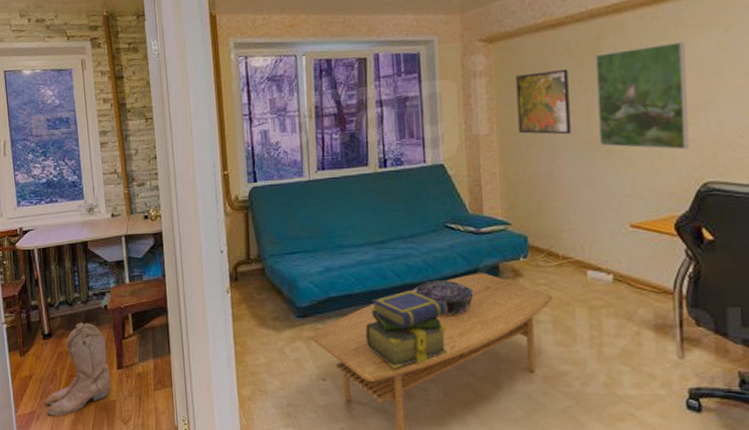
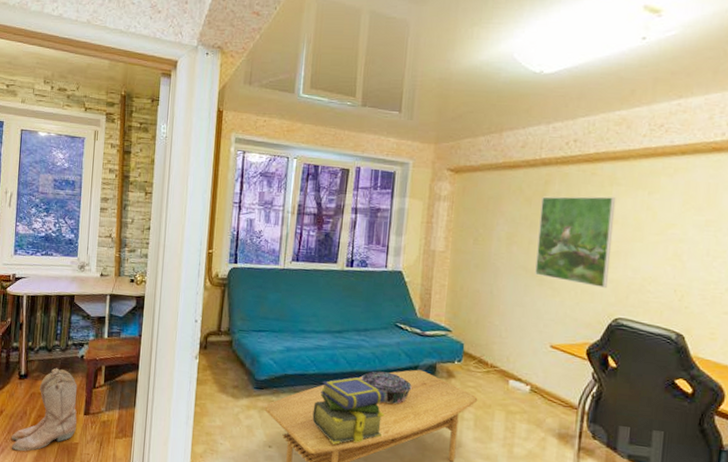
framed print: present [515,68,571,135] -> none [469,204,518,261]

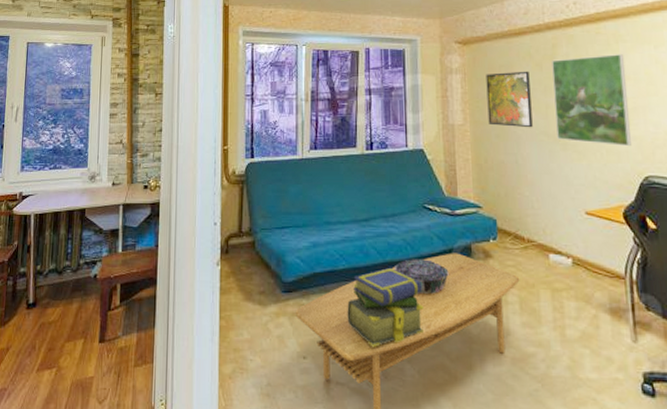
boots: present [11,368,78,452] -> none [19,291,92,394]
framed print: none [469,204,518,261] -> present [486,71,533,128]

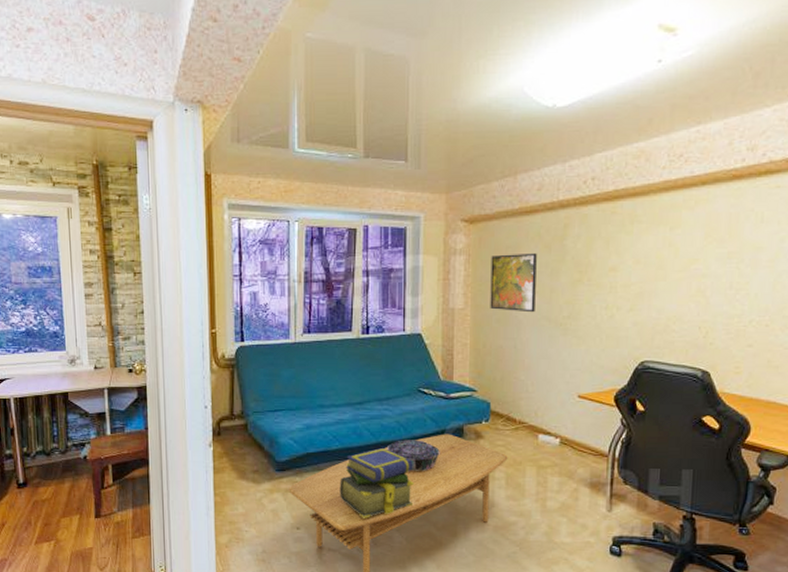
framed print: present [552,54,631,147] -> none [559,236,638,332]

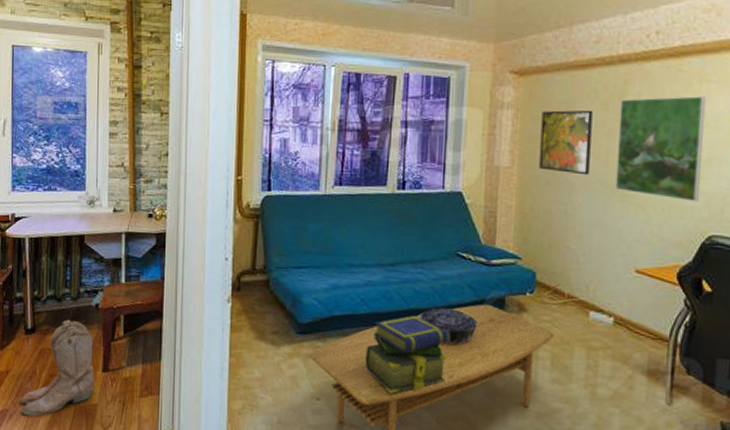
boots: none [18,472,89,563] -> present [20,319,95,417]
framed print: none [559,236,638,332] -> present [615,96,707,203]

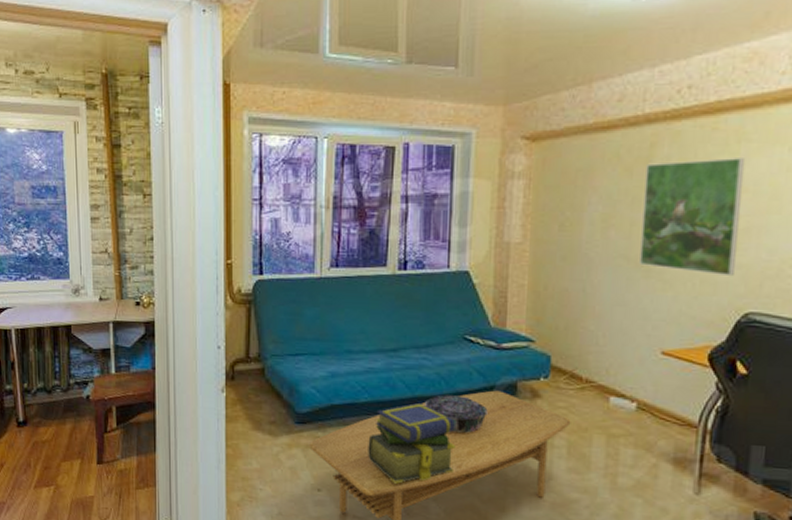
boots: present [20,319,95,417] -> none [17,411,90,509]
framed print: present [539,110,593,176] -> none [554,177,615,250]

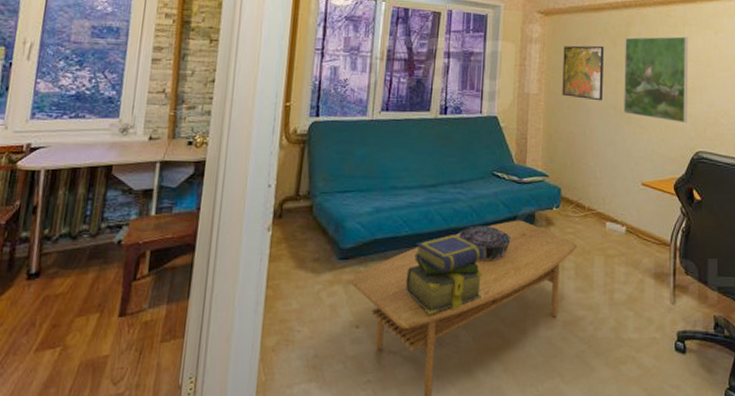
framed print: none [554,177,615,250] -> present [562,45,604,101]

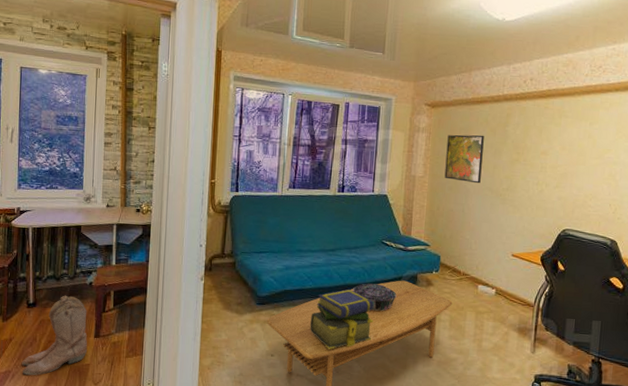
boots: none [10,259,112,378] -> present [22,295,88,376]
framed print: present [624,36,689,124] -> none [499,127,564,205]

